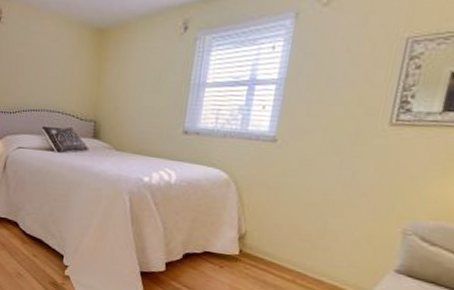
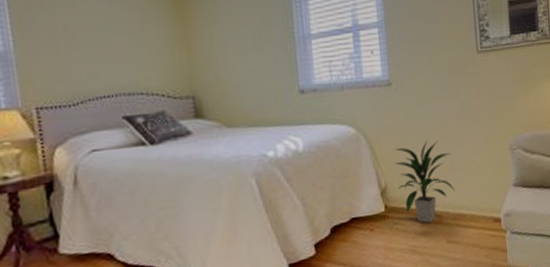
indoor plant: none [257,200,325,279] -> present [394,139,455,224]

